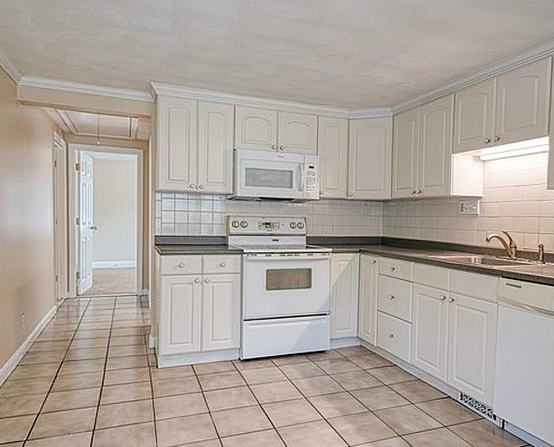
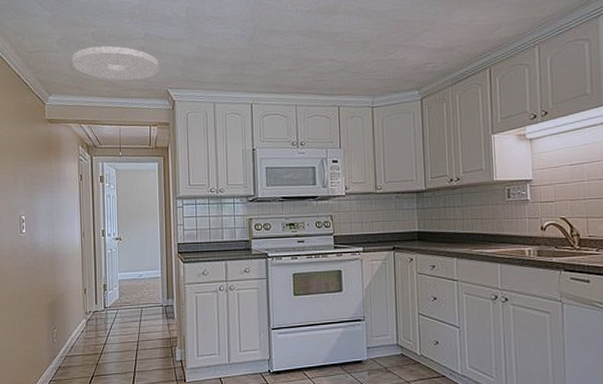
ceiling light: none [48,29,142,69] -> present [72,45,159,81]

